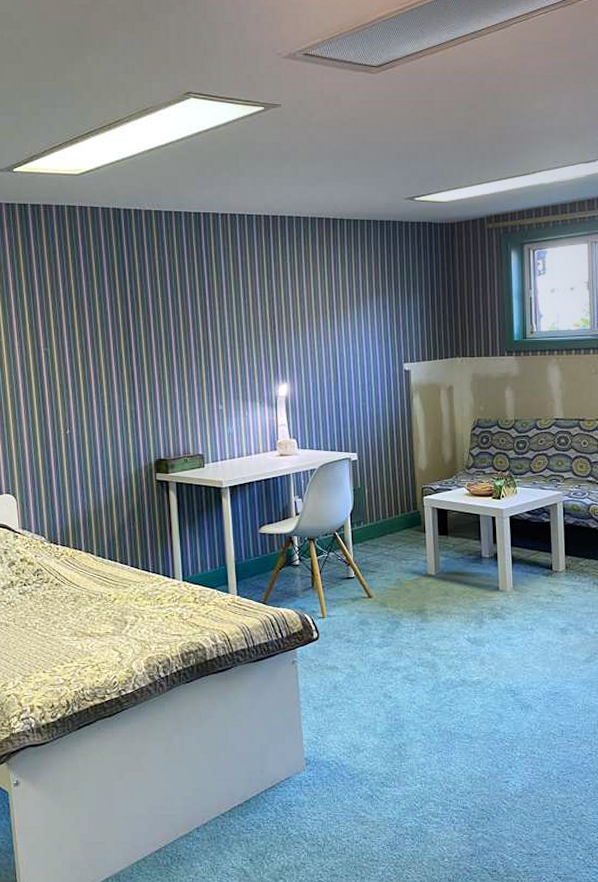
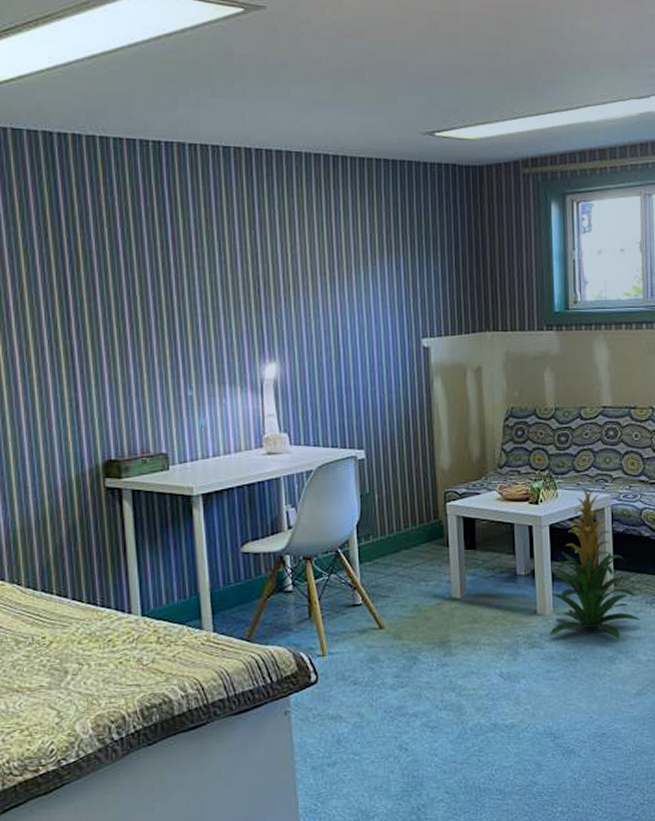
indoor plant: none [509,485,589,613] -> present [549,487,641,638]

